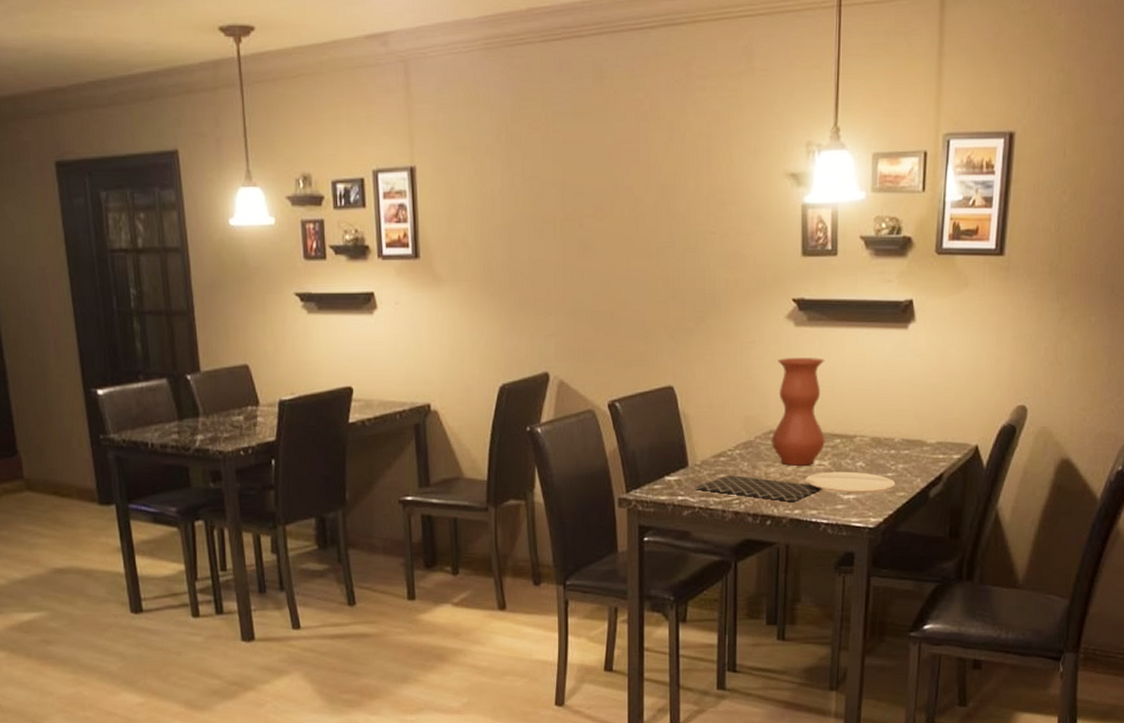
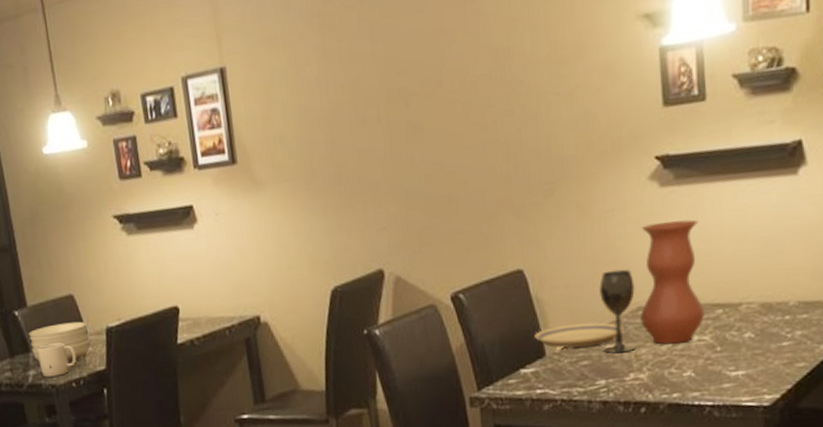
bowl: none [199,391,262,432] -> present [28,321,91,364]
mug: none [206,410,247,443] -> present [36,342,77,377]
plate: none [678,439,757,462] -> present [533,321,624,348]
placemat: present [696,475,823,502] -> none [556,361,705,385]
wine glass: none [737,395,768,470] -> present [598,269,636,354]
plate: present [806,471,896,493] -> none [684,344,794,370]

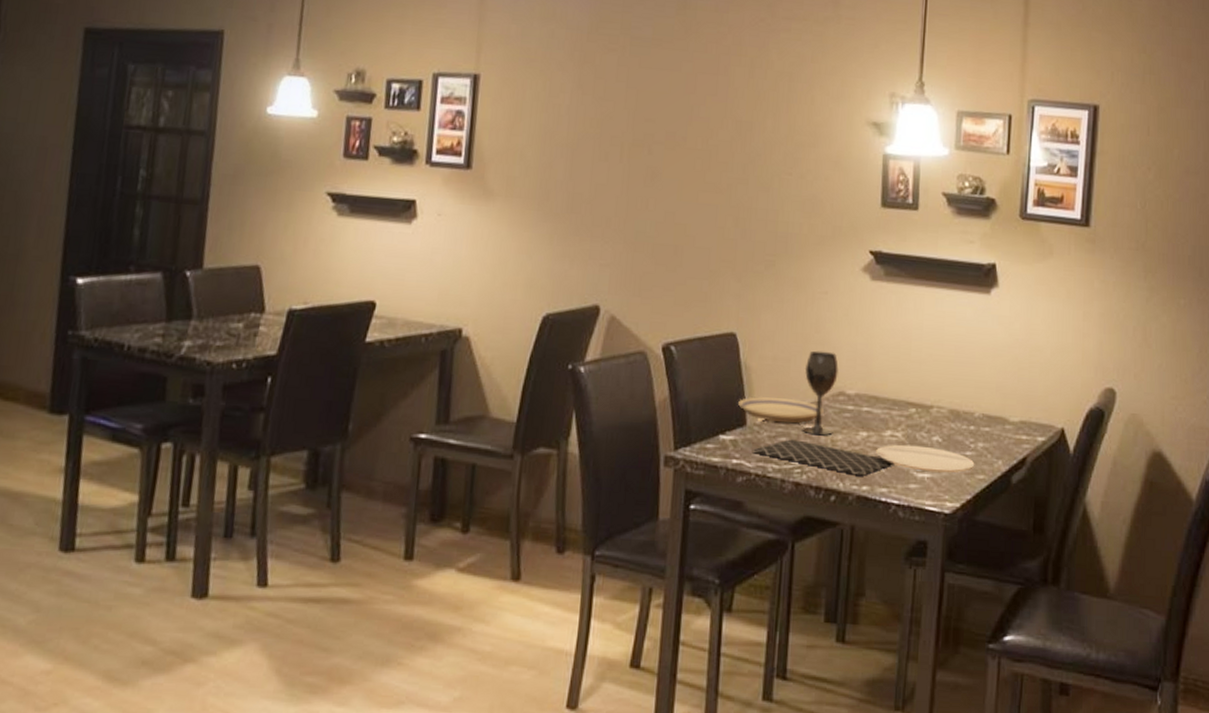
bowl: present [28,321,91,364] -> none [194,294,268,341]
mug: present [36,342,77,377] -> none [198,314,246,353]
placemat: none [556,361,705,385] -> present [753,439,895,476]
vase: present [640,219,704,345] -> none [840,313,902,437]
plate: none [684,344,794,370] -> present [876,444,975,473]

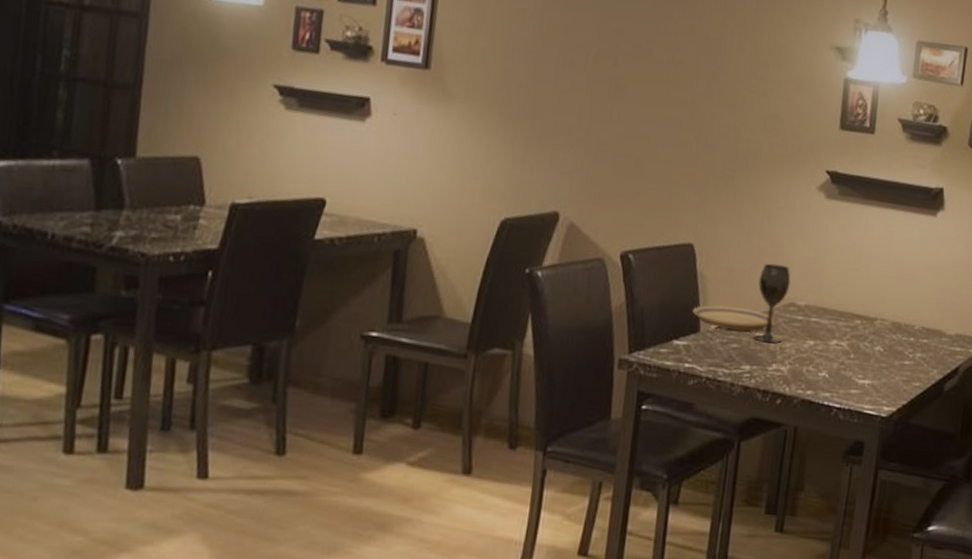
placemat: present [753,439,895,476] -> none [705,346,838,381]
plate: present [876,444,975,473] -> none [821,353,912,380]

